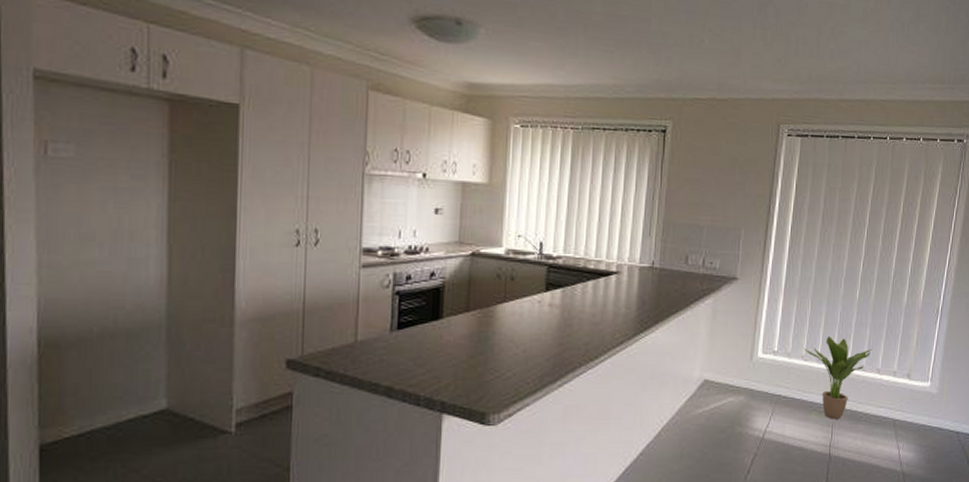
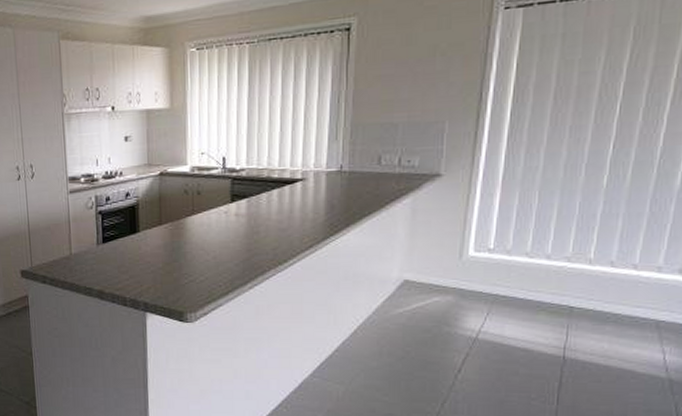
potted plant: present [803,336,873,419] -> none [528,230,628,320]

